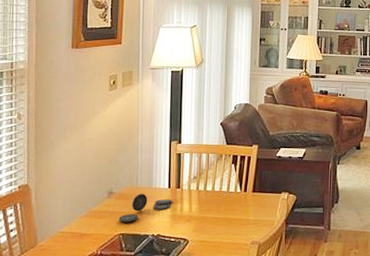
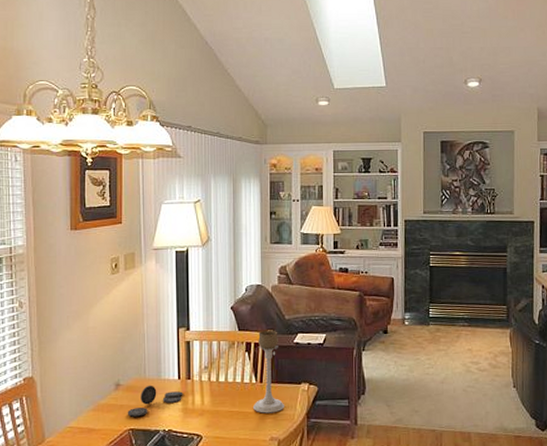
candle holder: none [237,144,265,220] -> present [253,330,284,413]

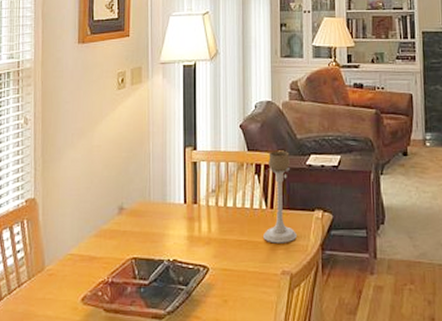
plate: present [127,385,183,417] -> none [130,209,189,244]

